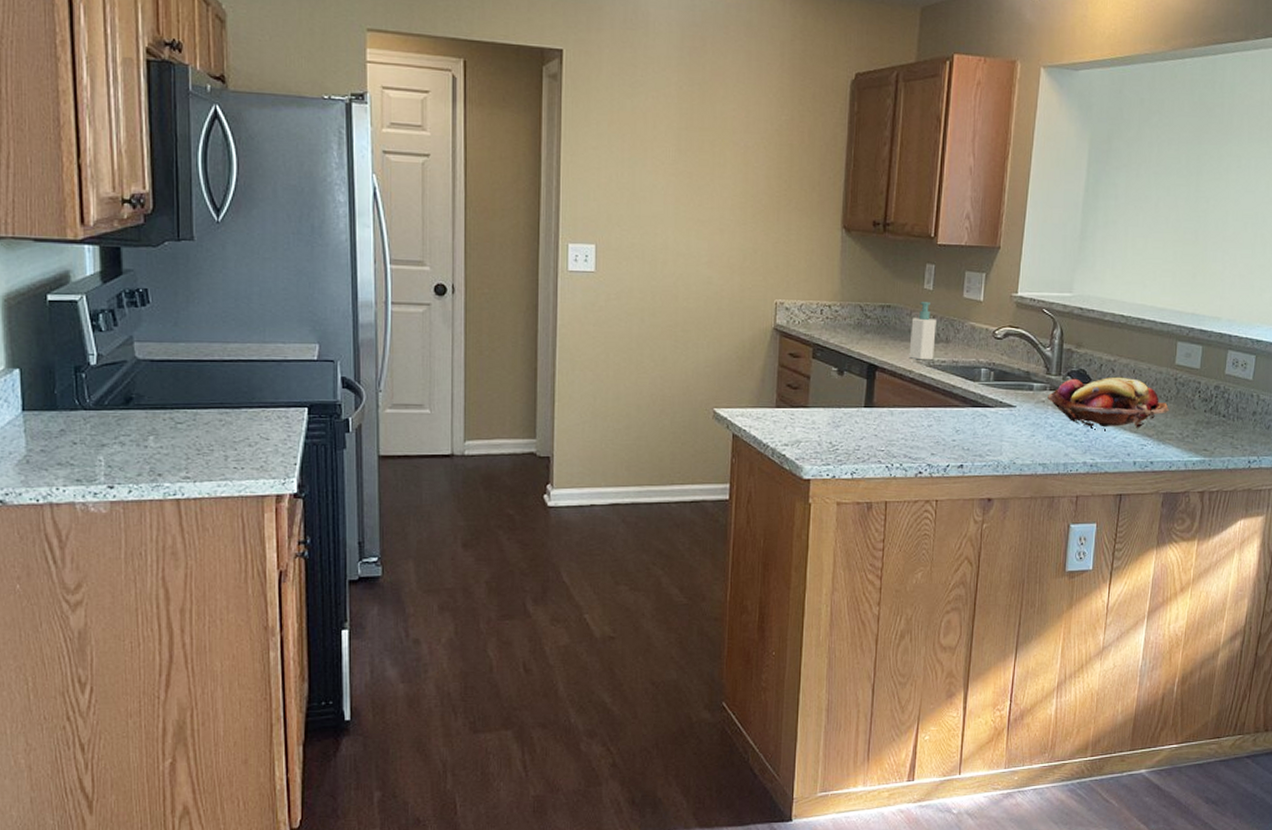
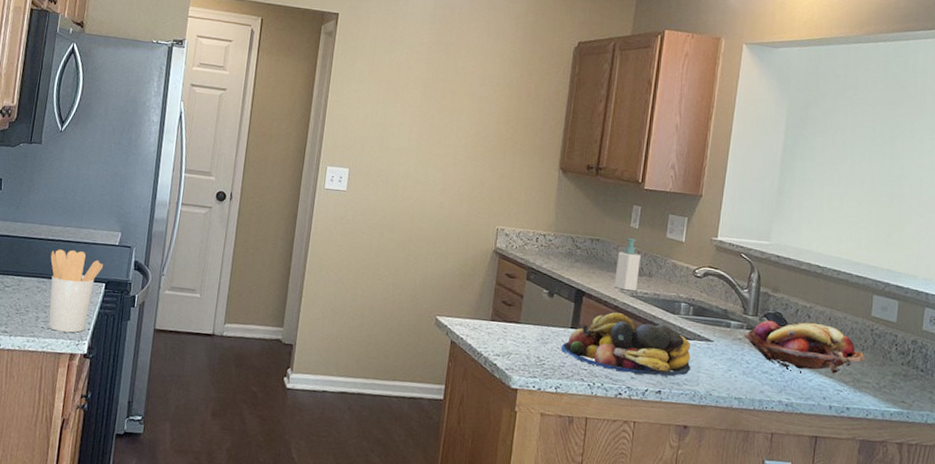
utensil holder: none [230,371,301,471] -> present [48,249,103,333]
fruit bowl: none [855,386,993,450] -> present [561,312,691,377]

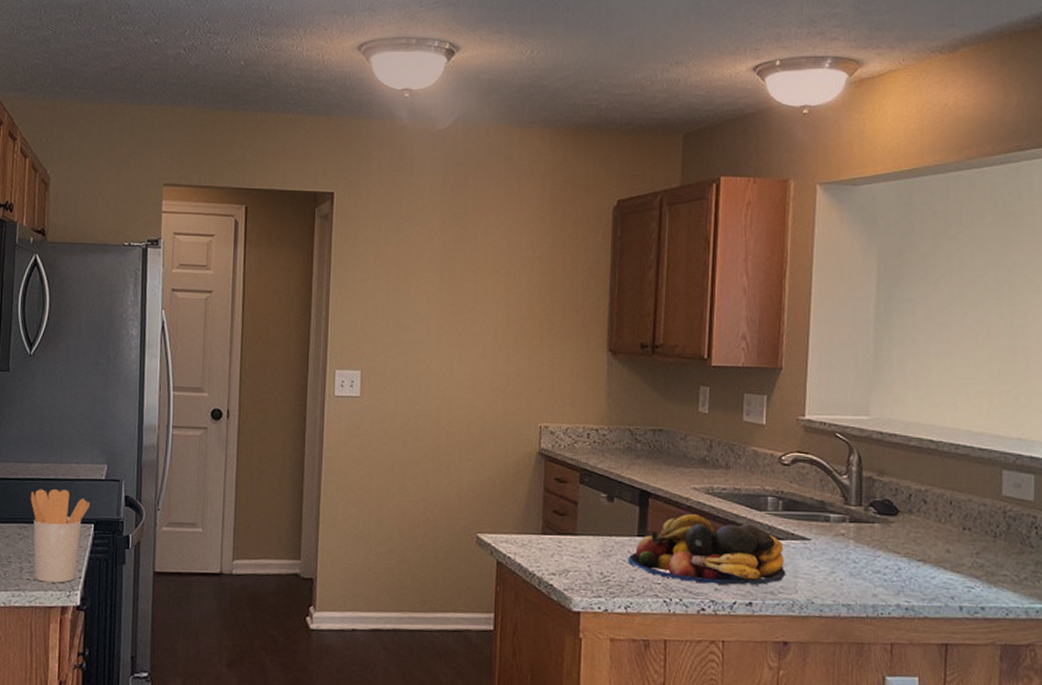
soap bottle: present [614,238,641,292] -> none [685,426,714,488]
fruit basket: present [744,320,866,374] -> none [848,508,1000,568]

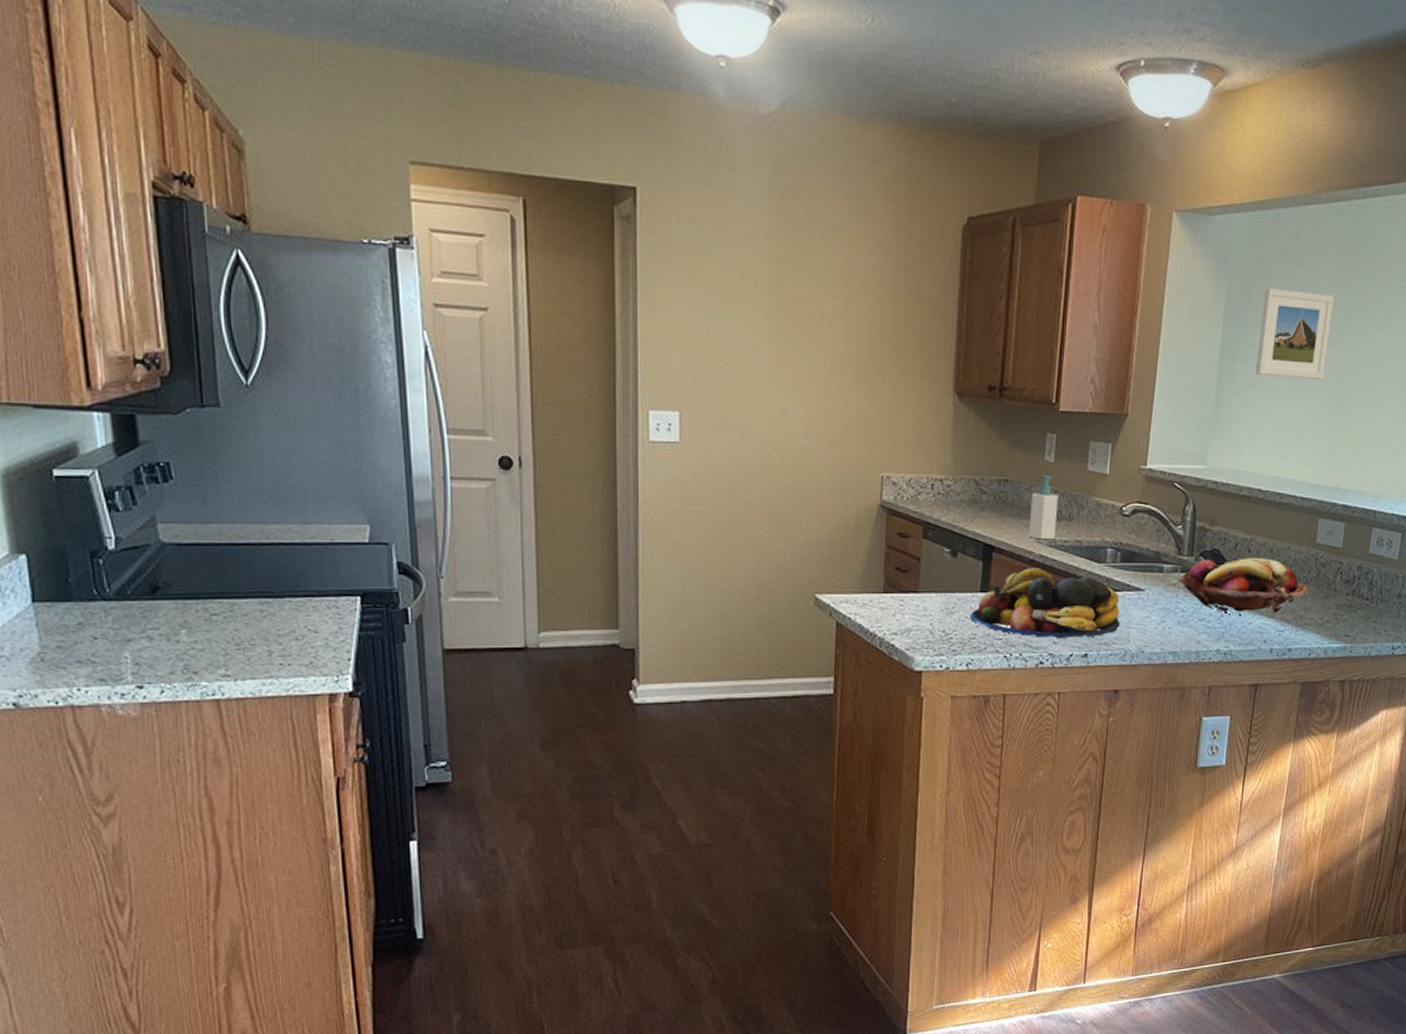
utensil holder: present [30,489,90,583] -> none [270,556,352,667]
soap bottle: none [685,426,714,488] -> present [1028,475,1058,540]
fruit basket: none [848,508,1000,568] -> present [1179,557,1310,613]
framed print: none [915,247,996,332] -> present [1255,287,1334,379]

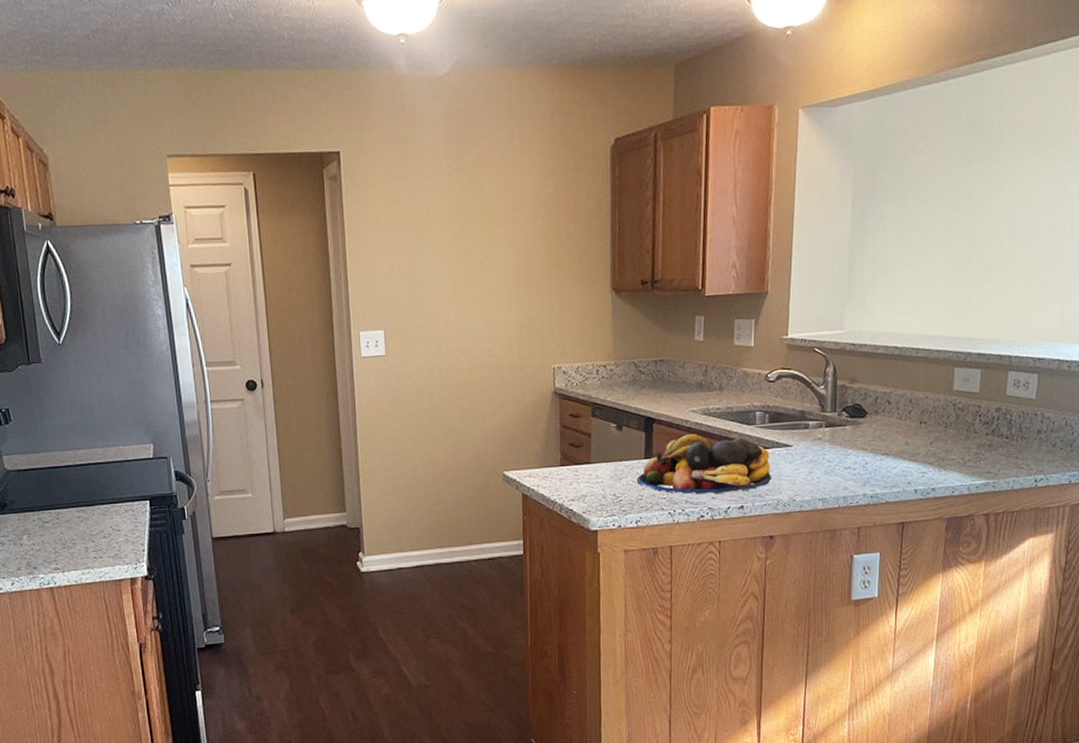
soap bottle: present [1028,475,1058,540] -> none [684,353,709,410]
fruit basket: present [1179,557,1310,613] -> none [824,407,950,460]
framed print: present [1255,287,1334,379] -> none [885,163,957,244]

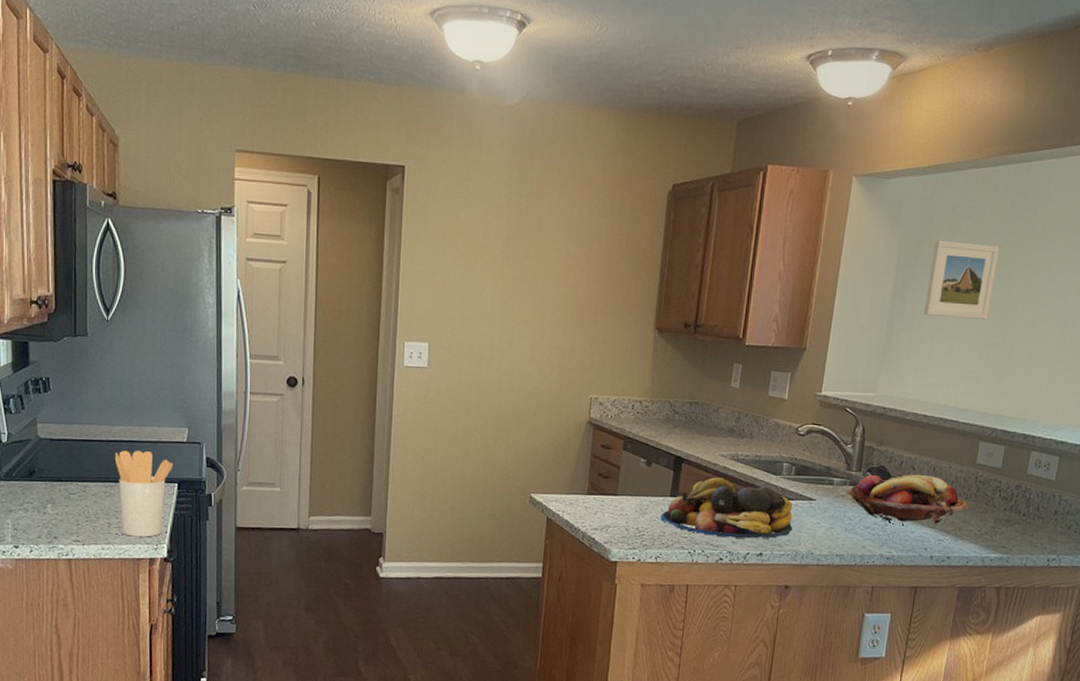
utensil holder: none [83,472,142,559] -> present [114,450,173,537]
fruit basket: none [824,407,950,460] -> present [847,474,969,524]
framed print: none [885,163,957,244] -> present [923,239,1000,319]

